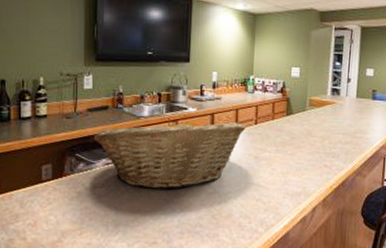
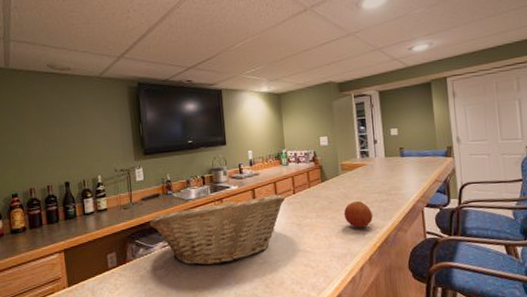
fruit: none [304,139,334,168] -> present [343,200,373,228]

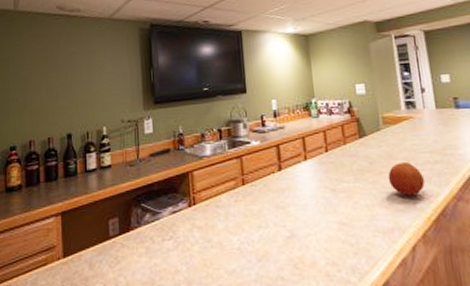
fruit basket: present [149,194,286,265] -> none [157,152,317,237]

